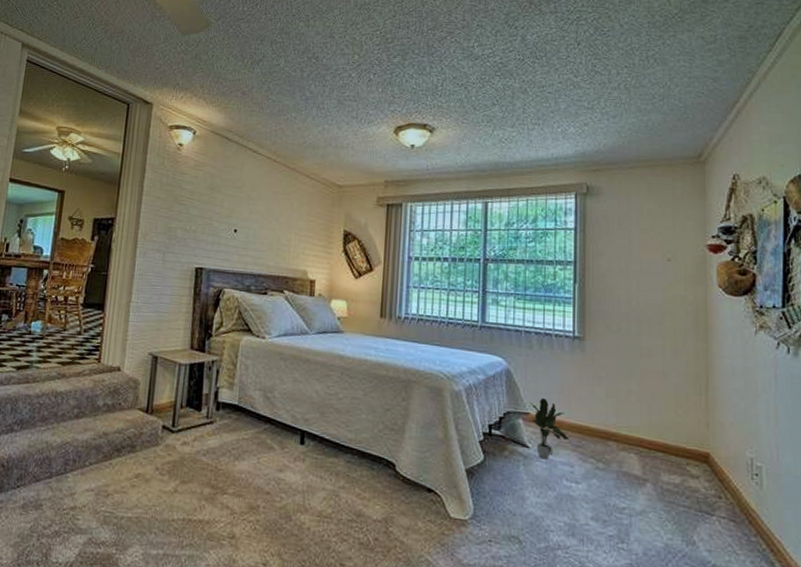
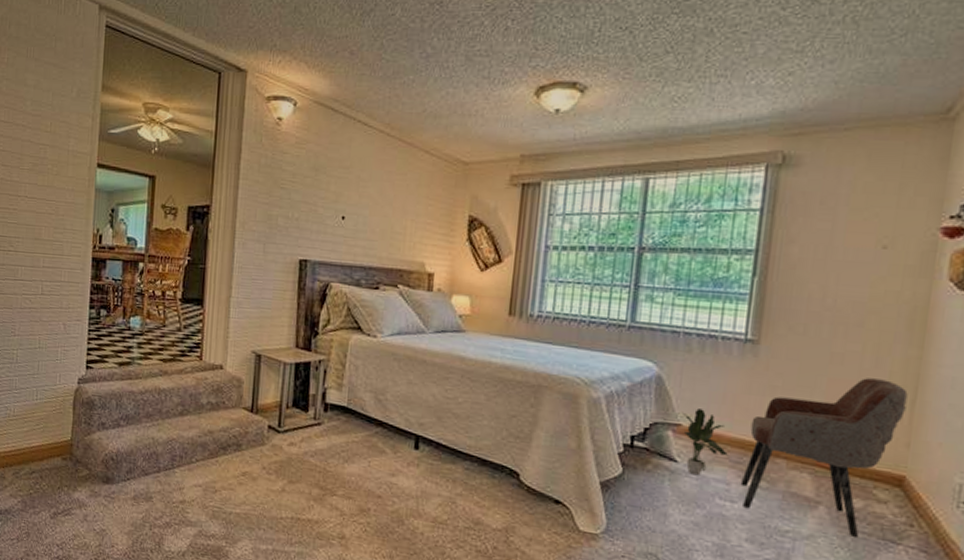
armchair: none [582,368,702,512] -> present [740,378,908,539]

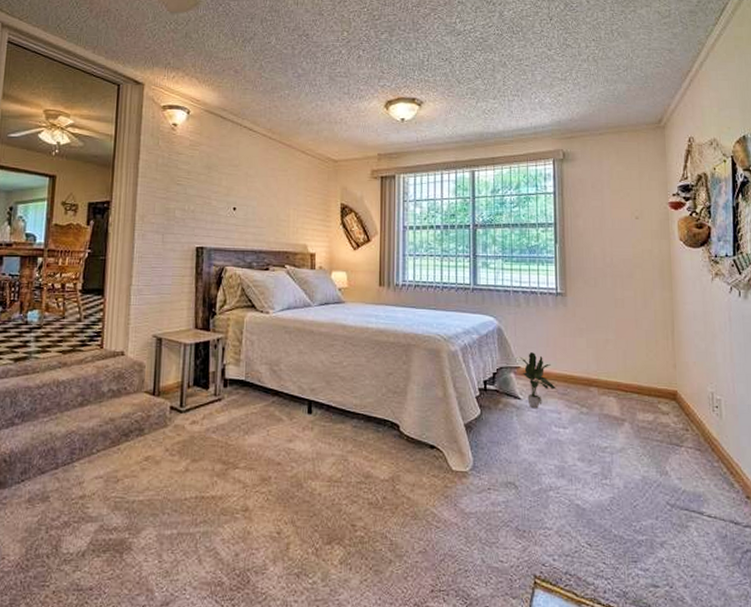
armchair: present [740,378,908,539] -> none [568,317,669,446]

